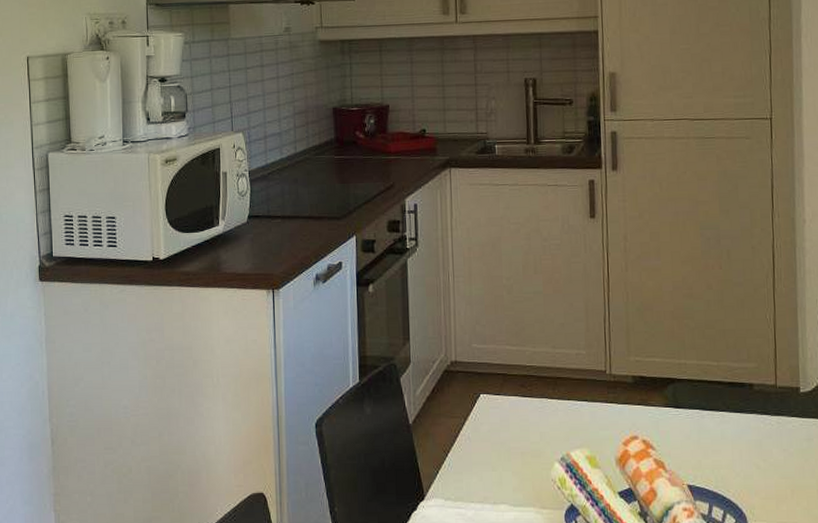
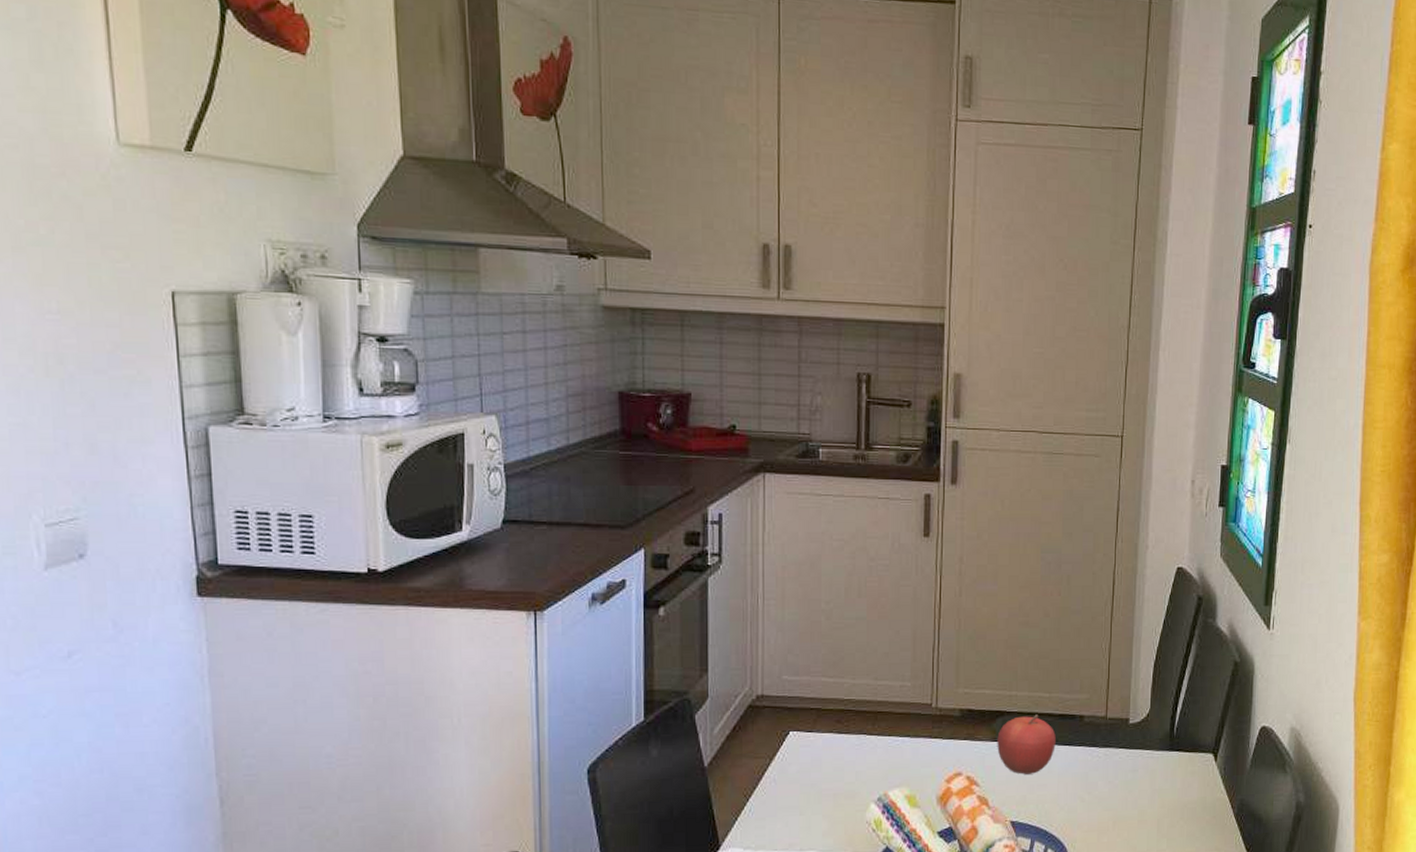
fruit: none [669,382,727,440] -> present [997,714,1056,775]

